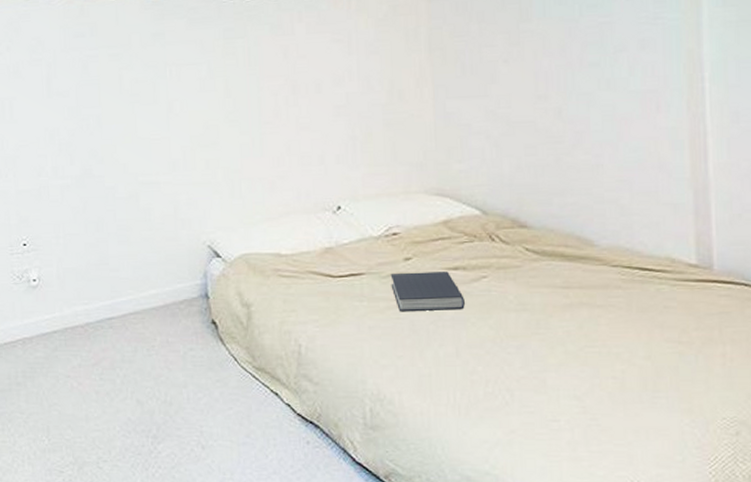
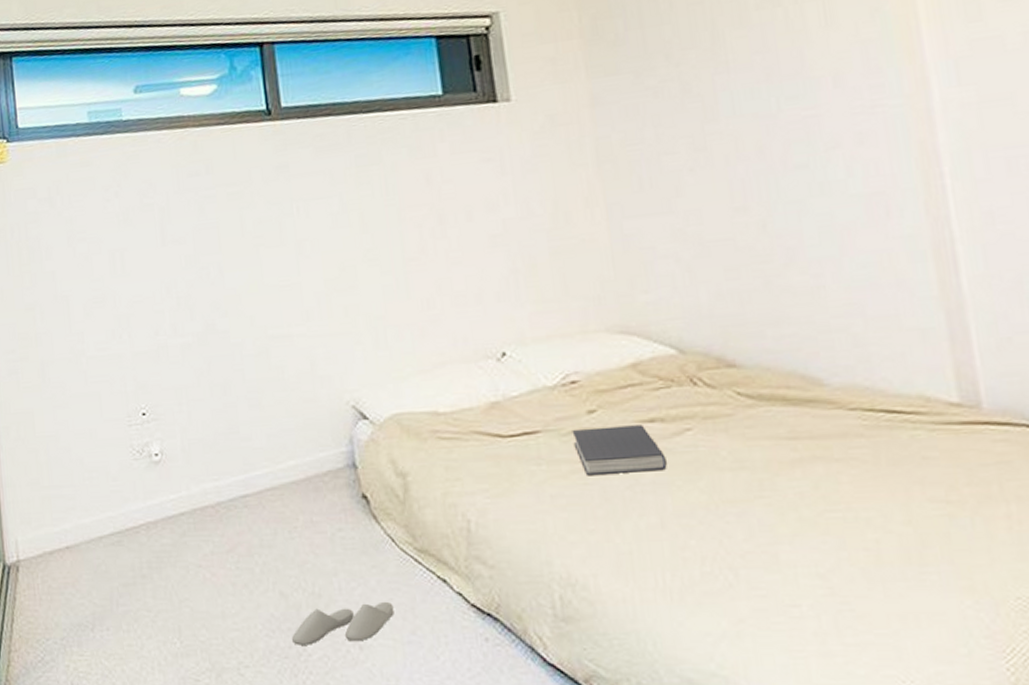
slippers: none [144,409,233,444] -> present [291,601,394,645]

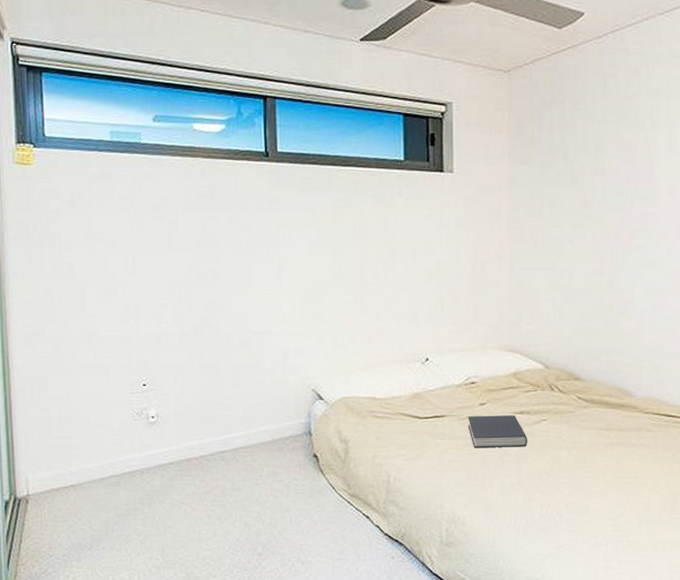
slippers: present [291,601,394,645] -> none [250,530,329,561]

